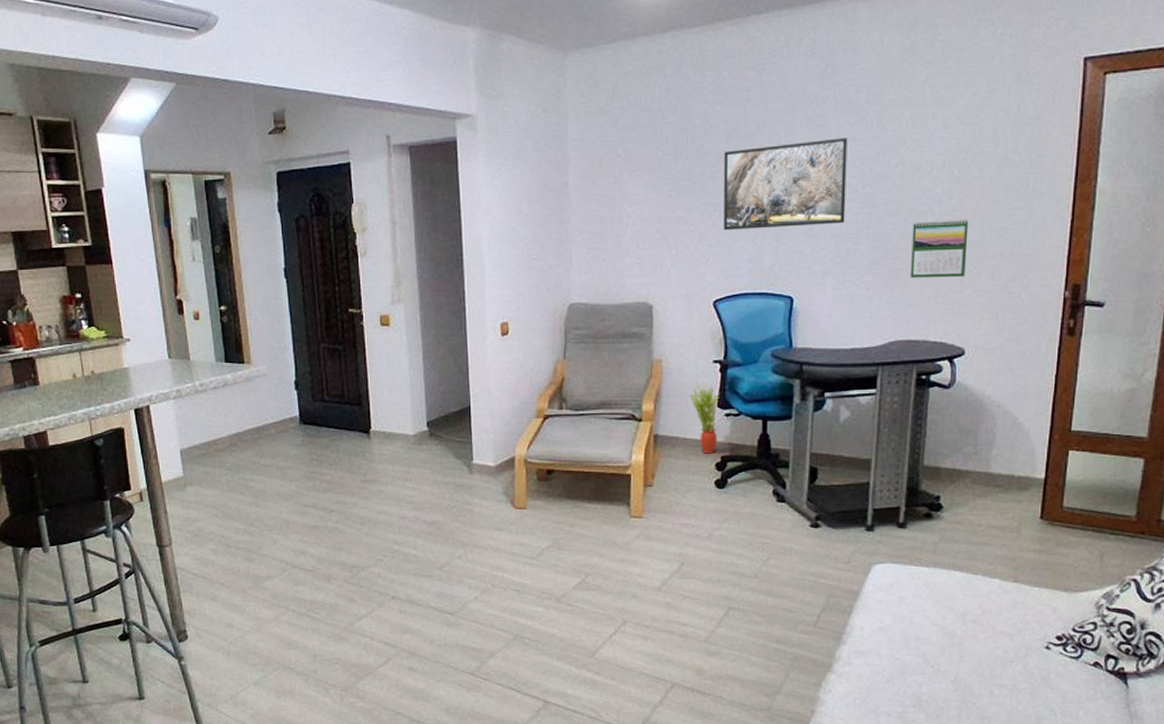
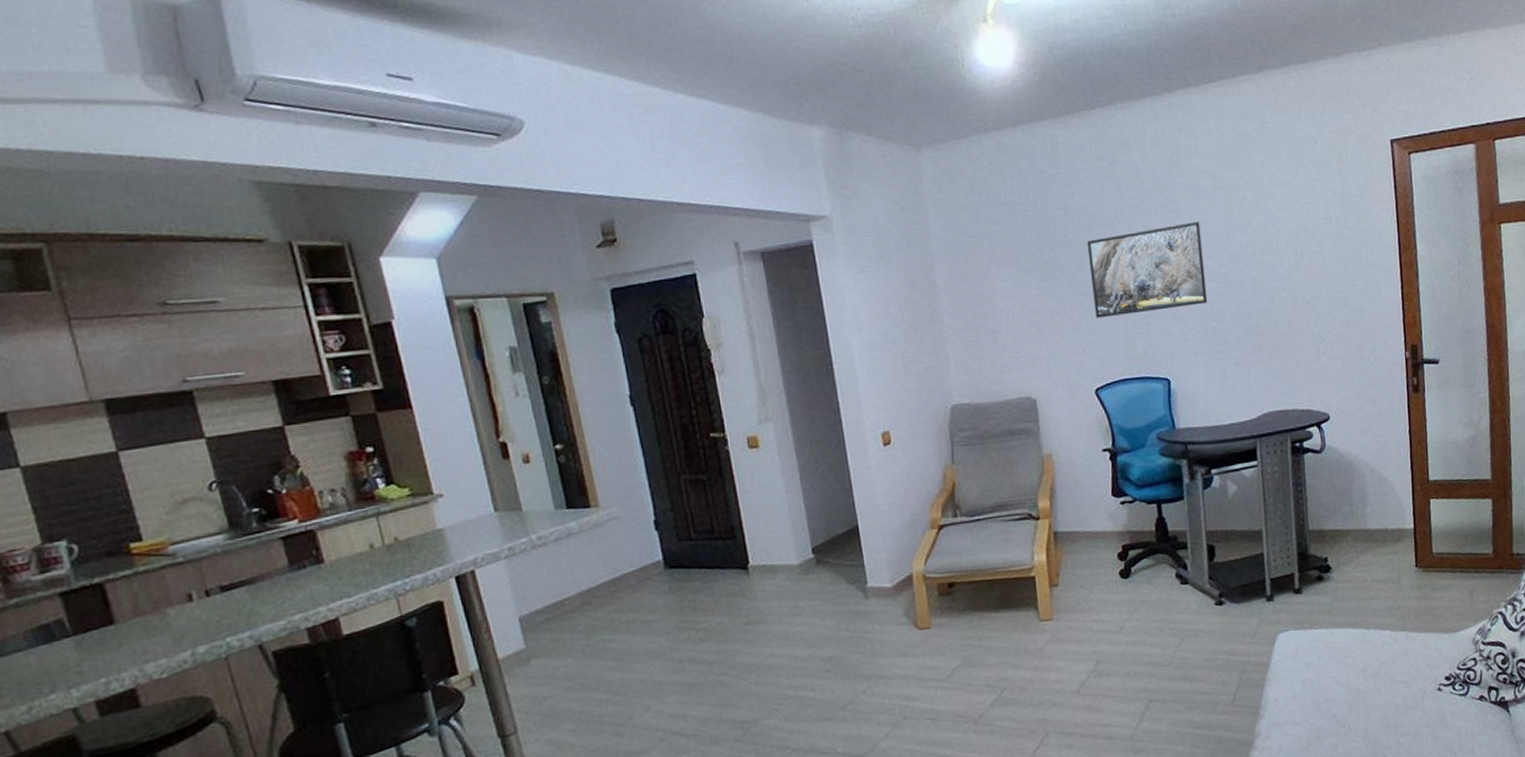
potted plant: present [690,383,720,454] -> none [1084,473,1116,545]
calendar: present [911,219,969,279] -> none [1268,292,1320,352]

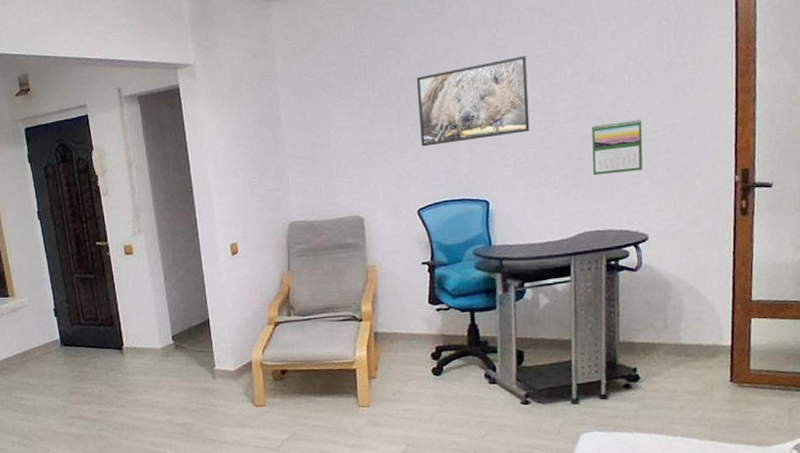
calendar: none [1268,292,1320,352] -> present [591,119,643,176]

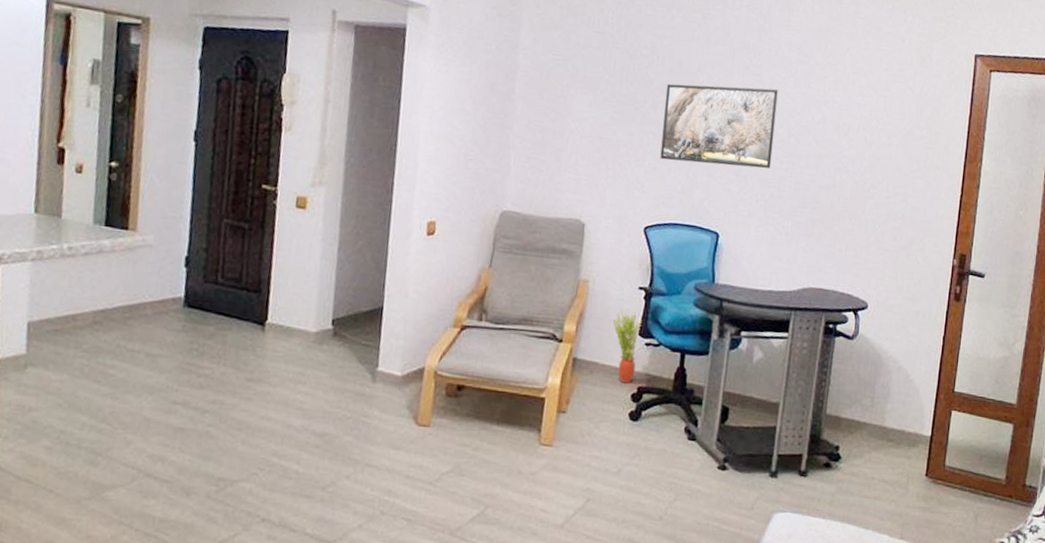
potted plant: none [403,283,431,346] -> present [612,308,643,384]
calendar: present [591,119,643,176] -> none [825,177,877,234]

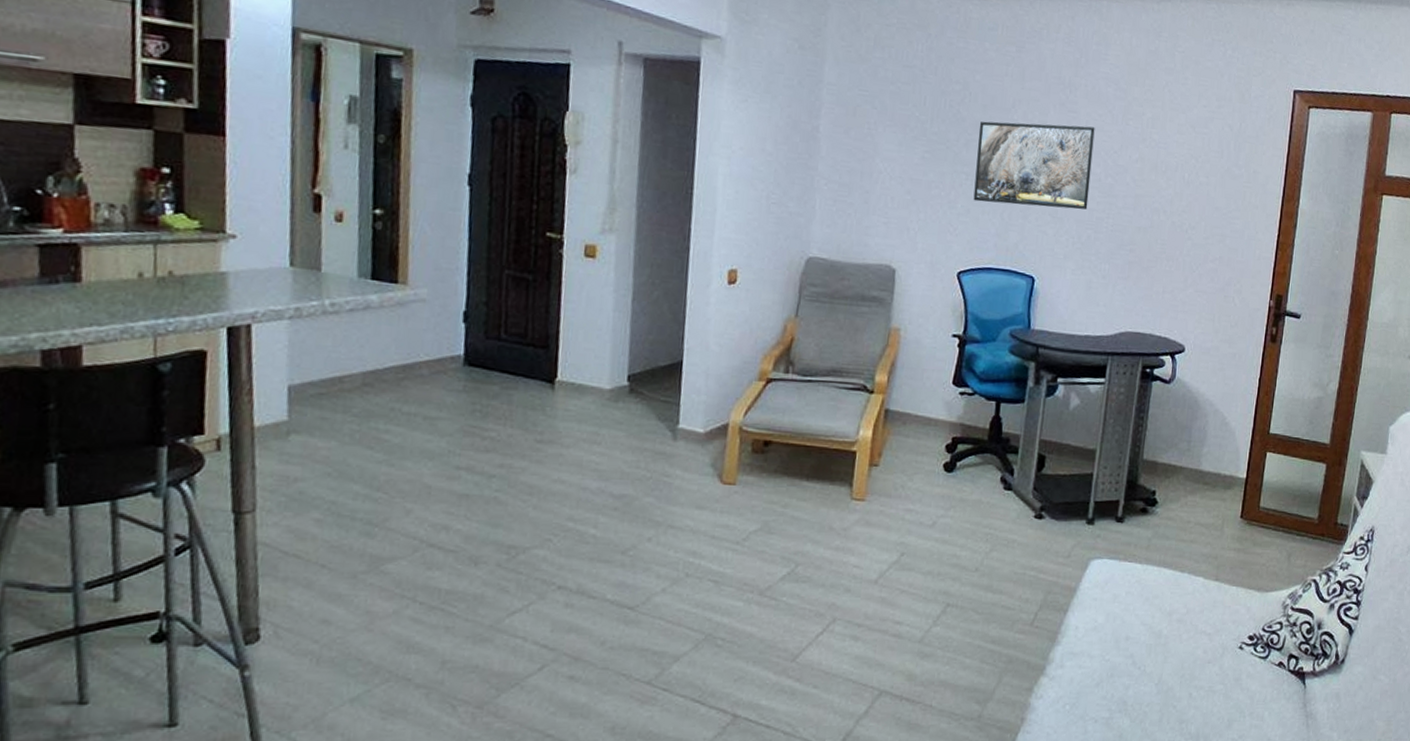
potted plant: present [612,308,643,384] -> none [926,357,957,434]

